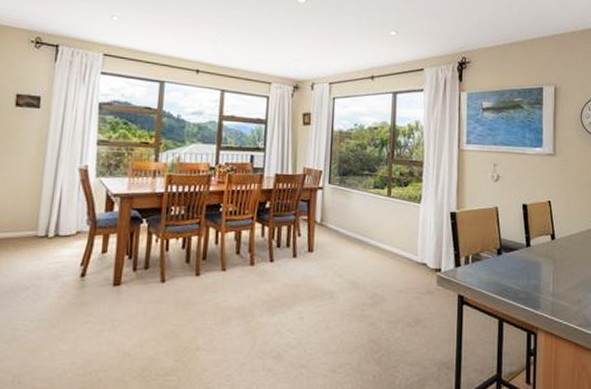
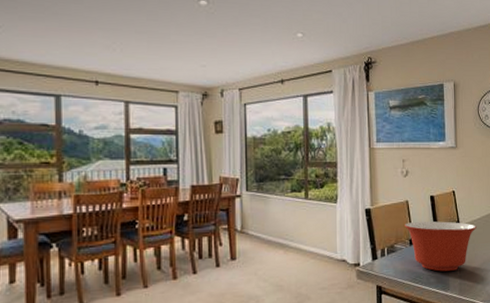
mixing bowl: none [493,230,574,288] -> present [405,221,476,272]

